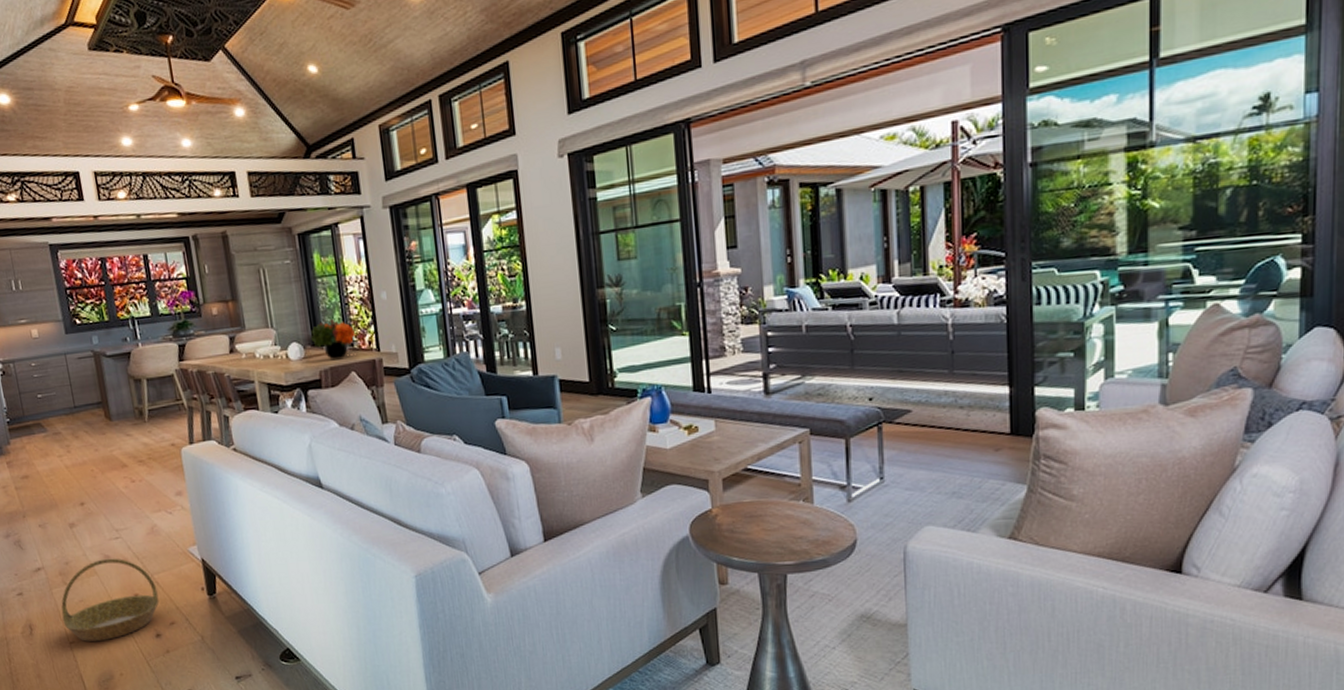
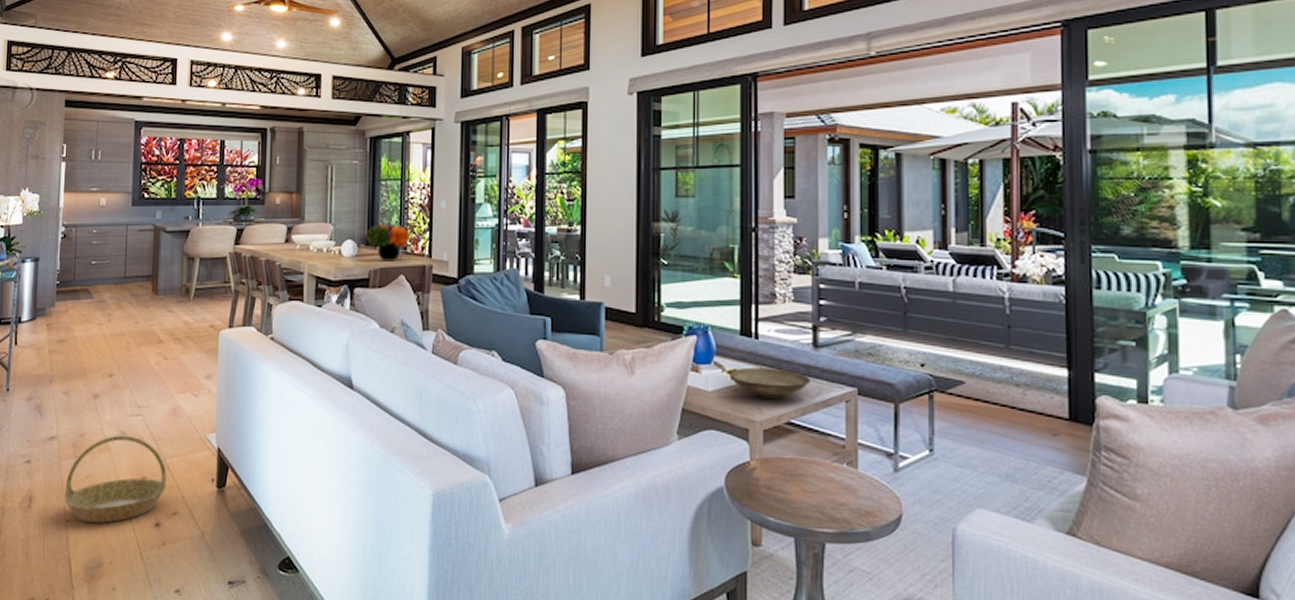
decorative bowl: none [686,418,764,450] -> present [730,367,810,400]

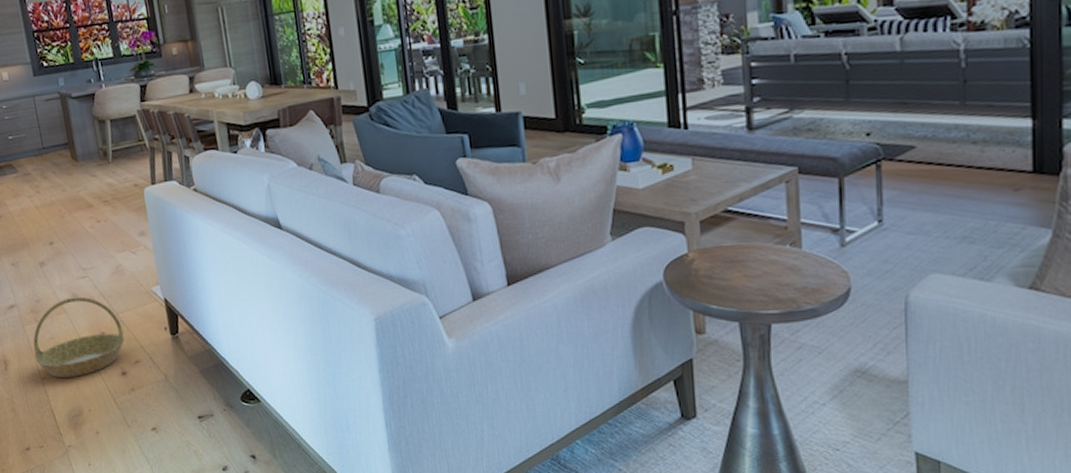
flower arrangement: present [366,221,411,262] -> none [268,56,314,99]
decorative bowl: present [730,367,810,400] -> none [660,156,746,190]

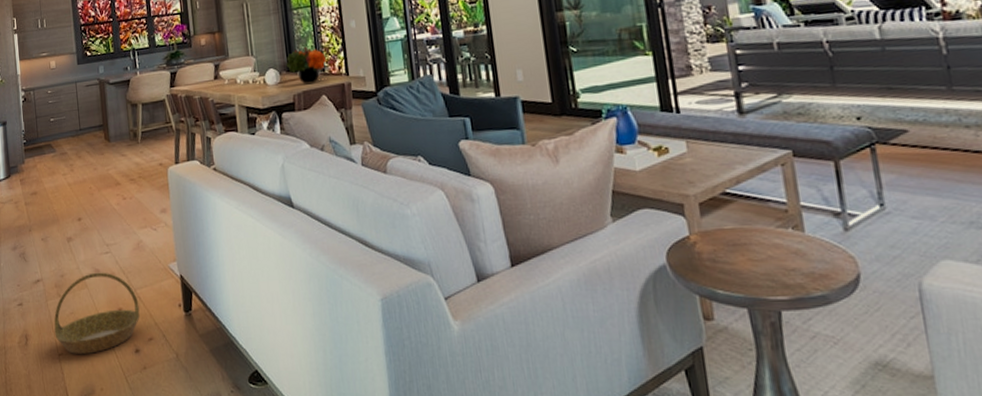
flower arrangement: none [268,56,314,99] -> present [286,46,327,85]

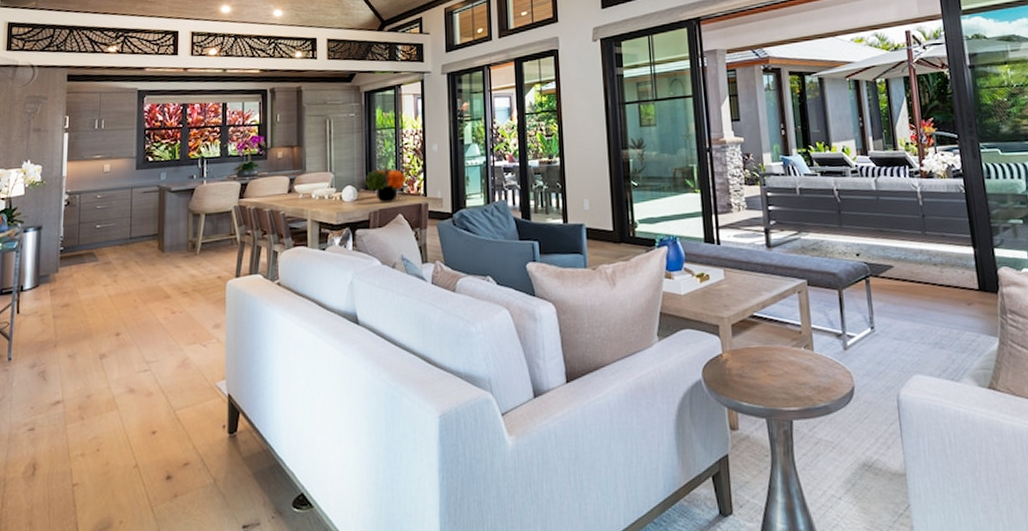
basket: present [54,272,140,354] -> none [70,391,177,484]

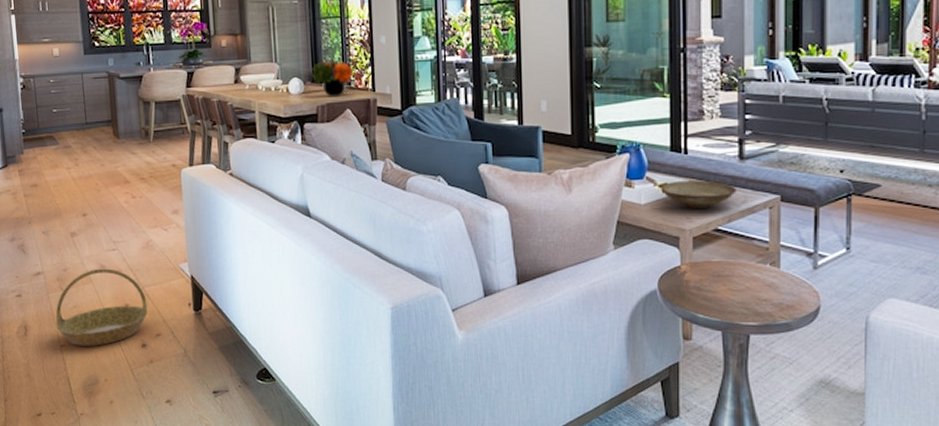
basket: none [70,391,177,484] -> present [56,268,148,346]
decorative bowl: none [698,268,767,297] -> present [661,180,736,209]

